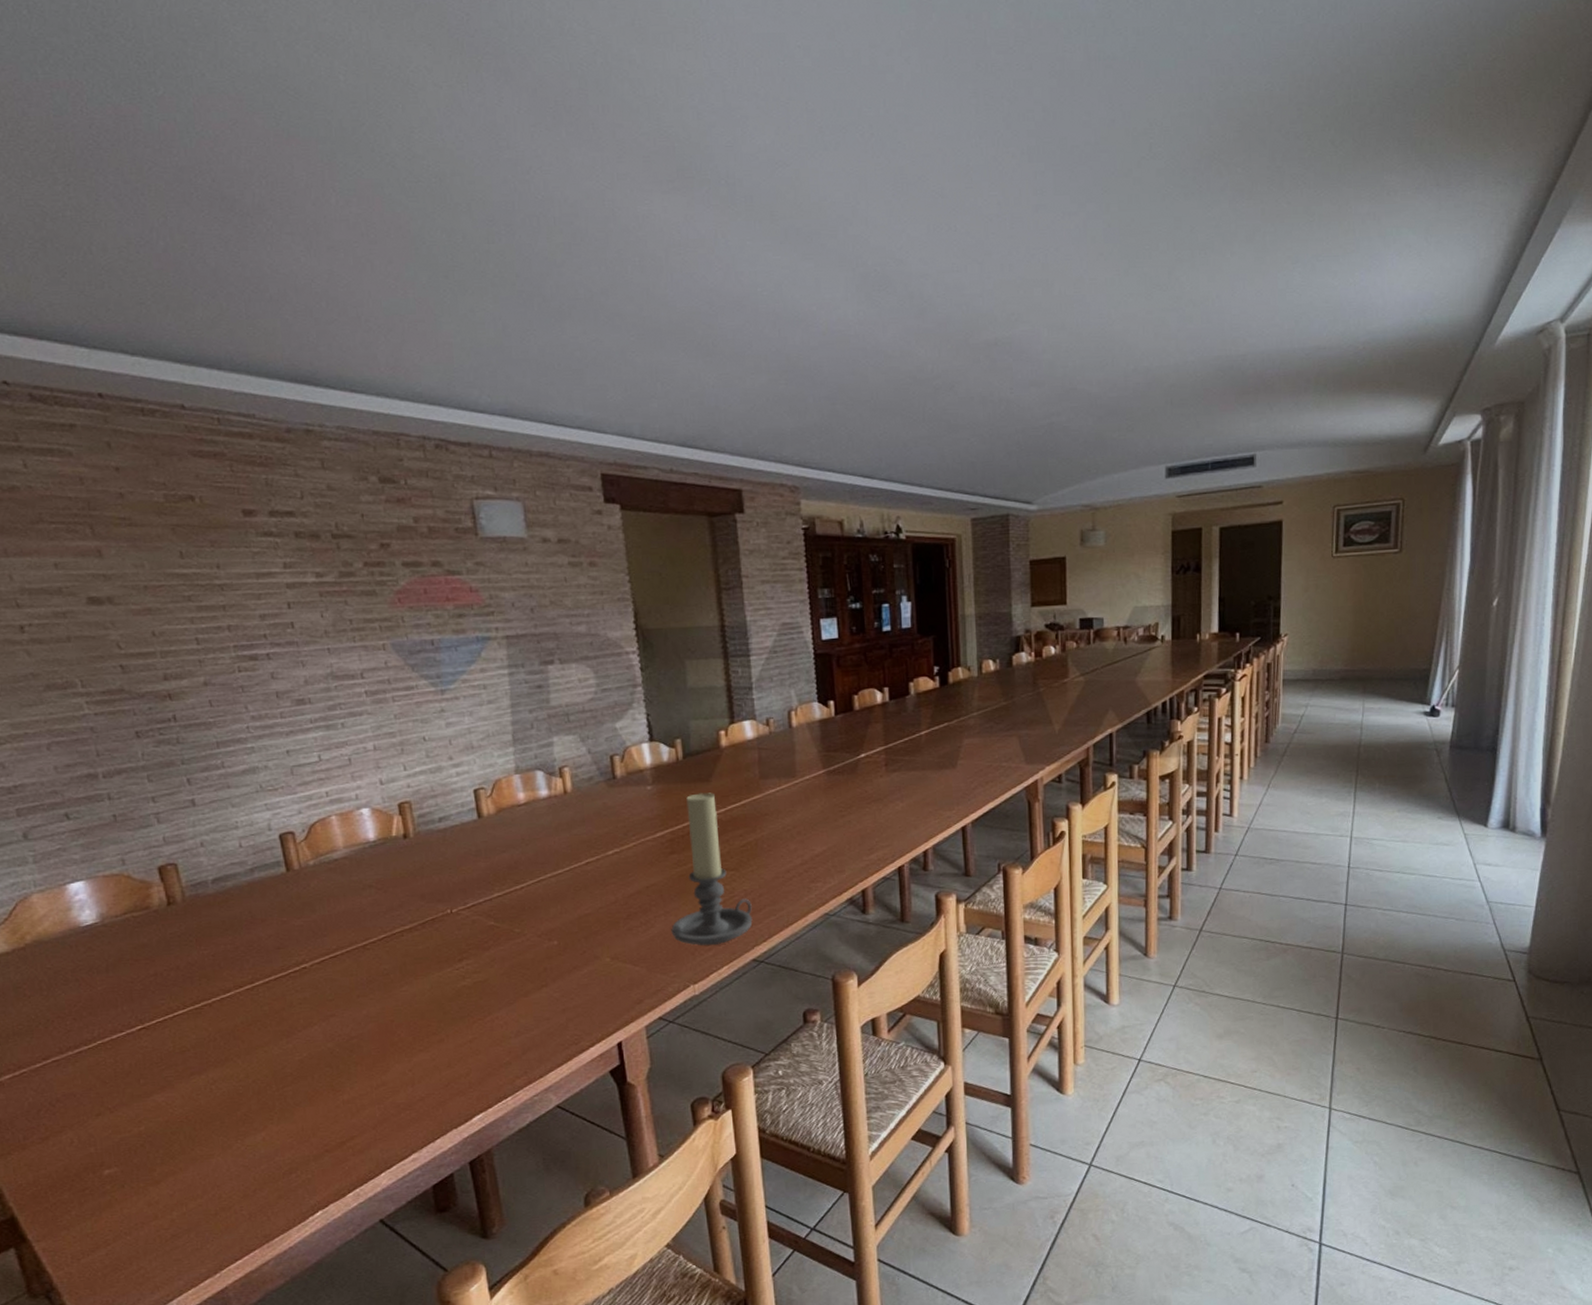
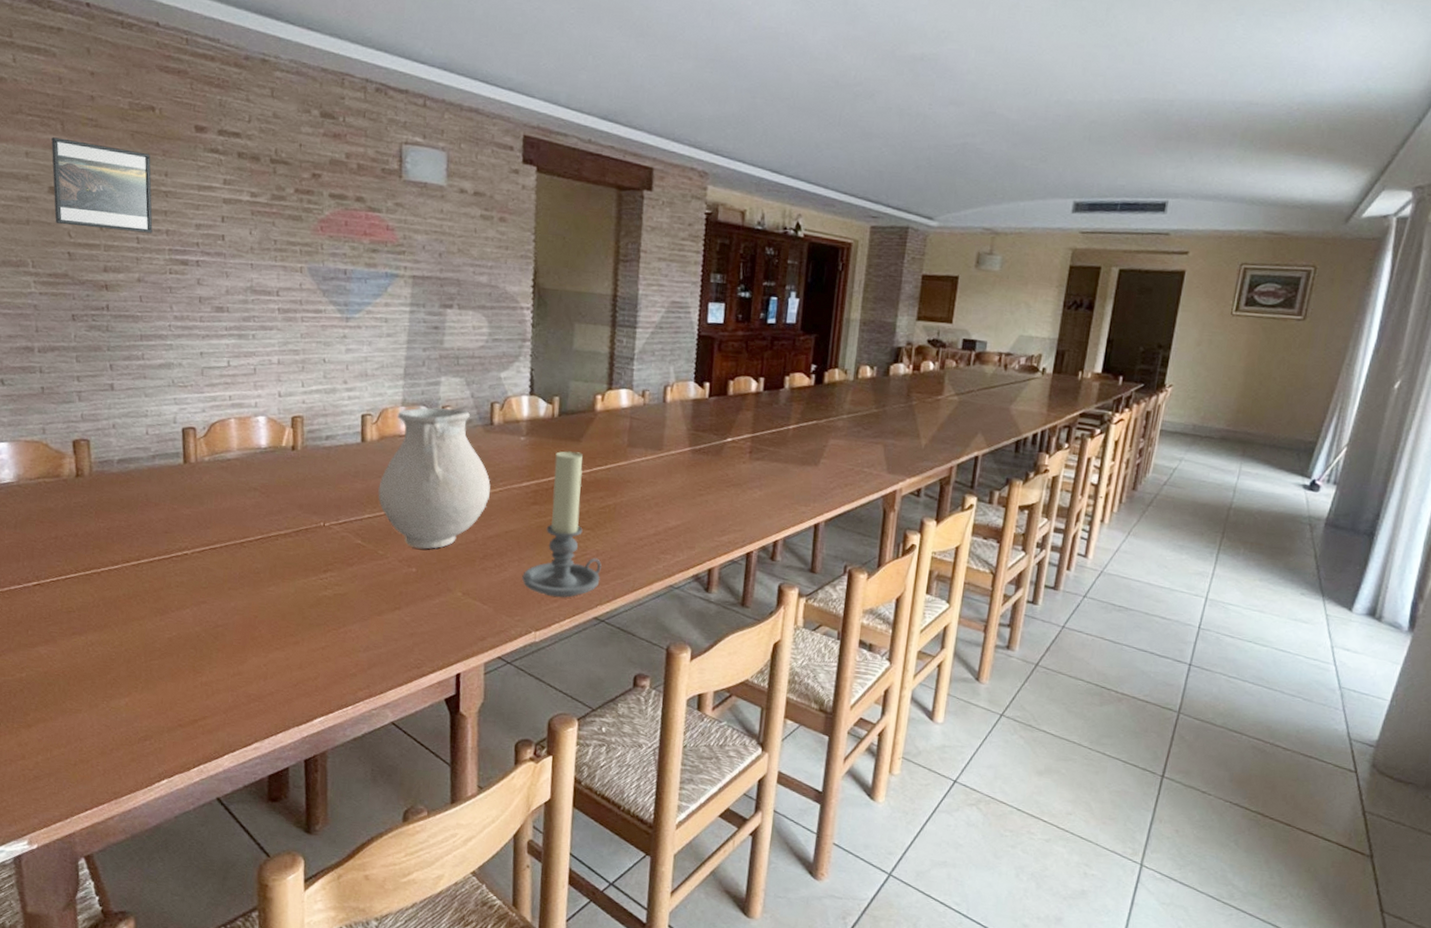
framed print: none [82,543,212,636] -> present [51,137,153,234]
vase: none [504,767,624,920] -> present [378,407,491,549]

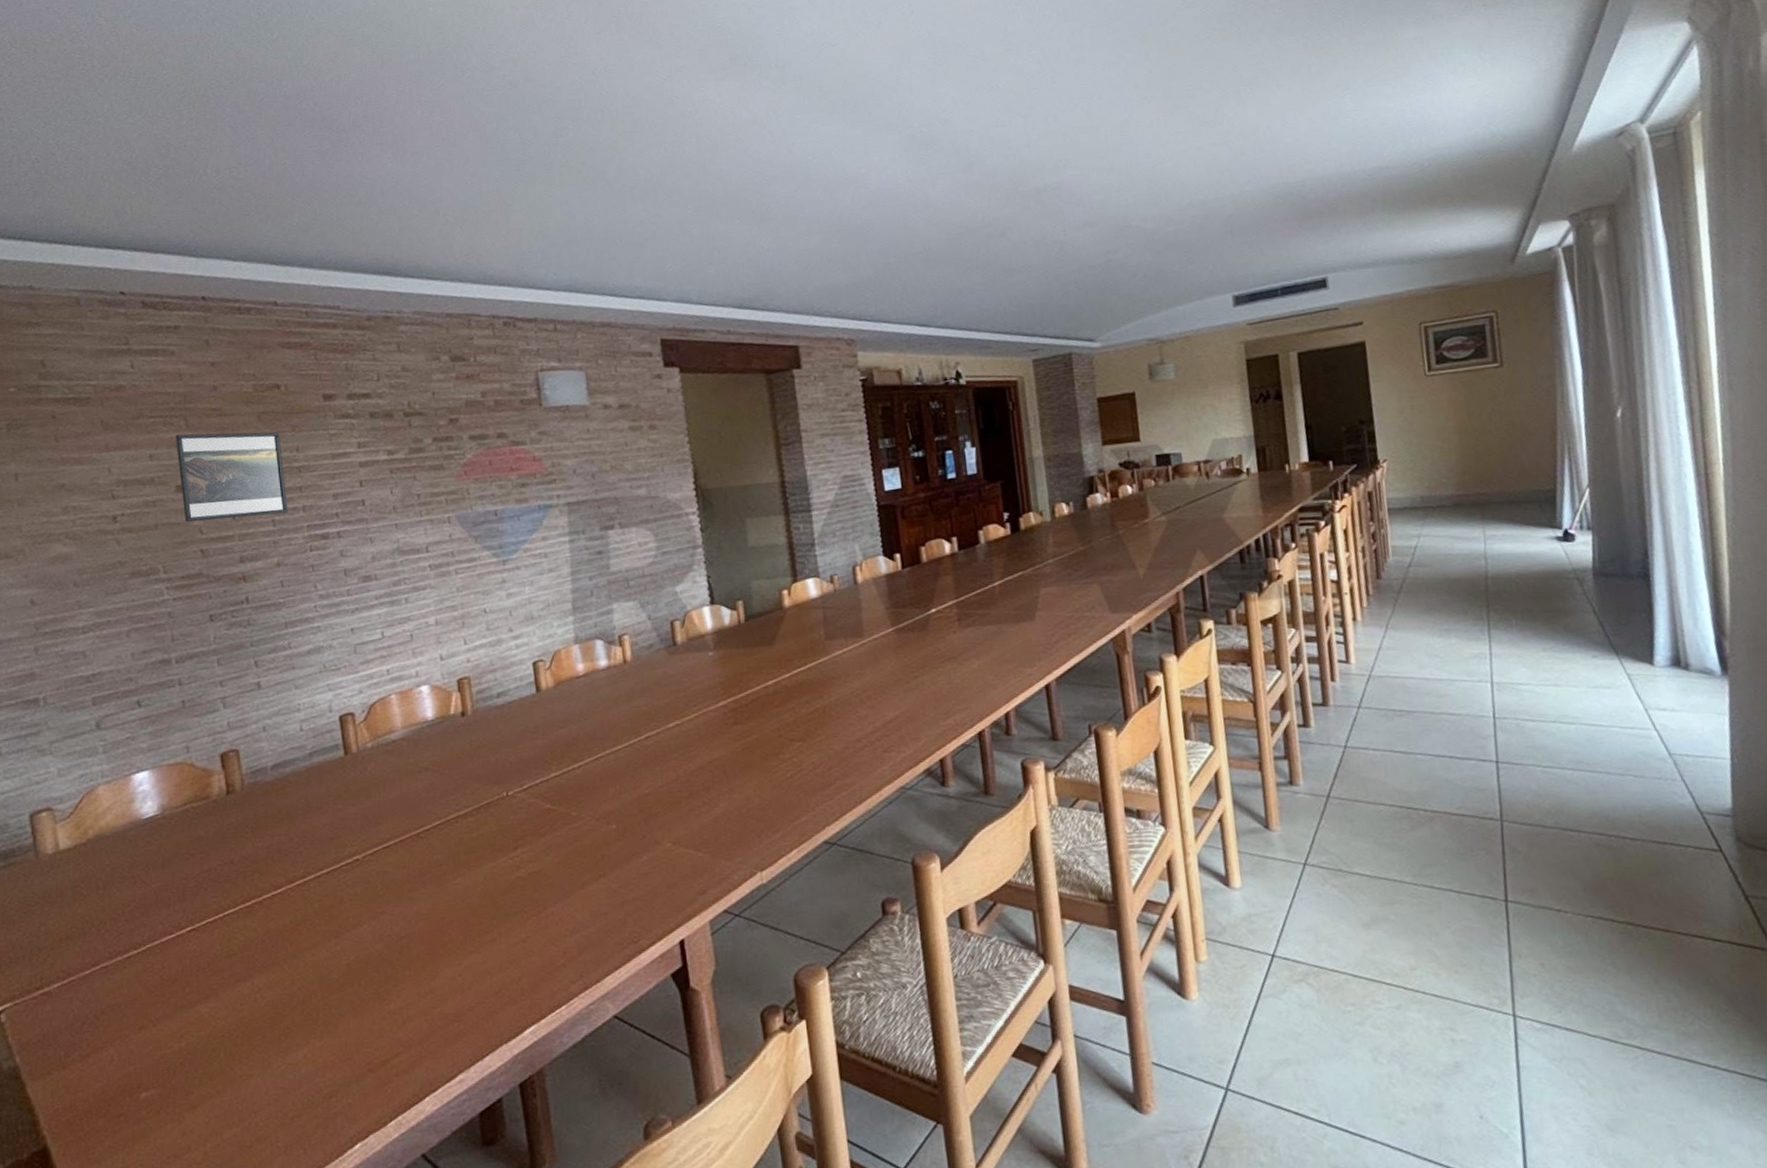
vase: present [378,407,491,549] -> none [562,634,685,801]
candle holder: present [522,451,602,598] -> none [735,656,823,827]

